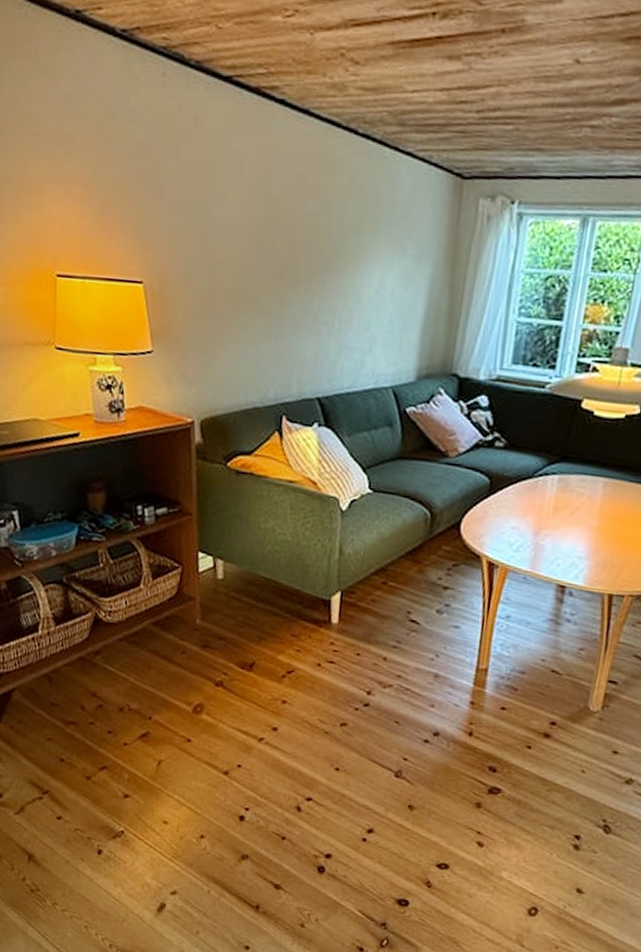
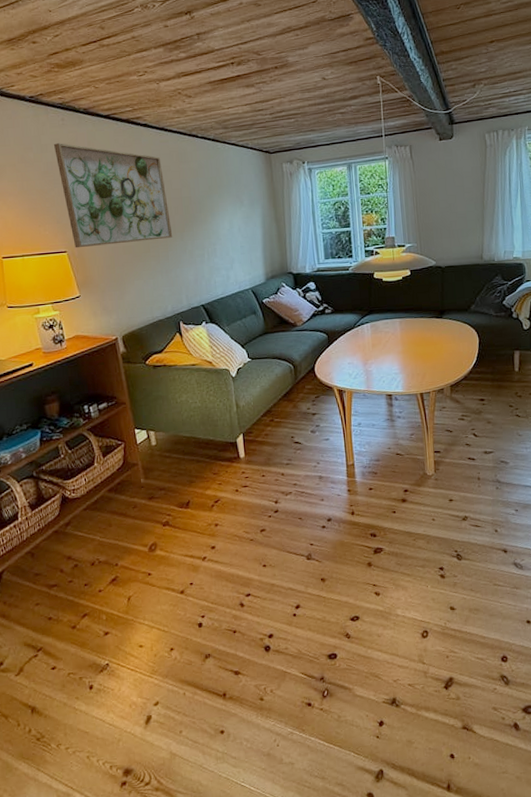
wall art: none [145,111,296,289] -> present [53,143,173,248]

